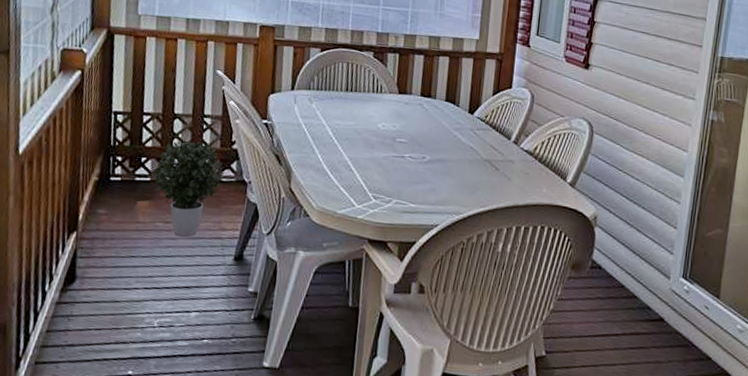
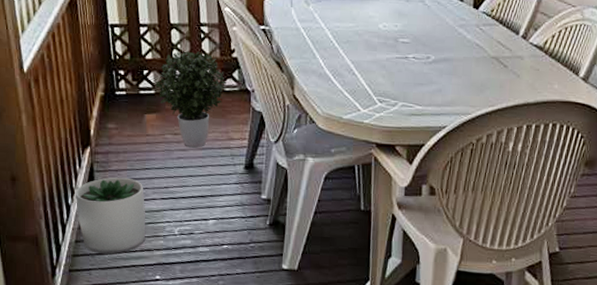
planter: none [52,264,127,346] -> present [75,177,146,254]

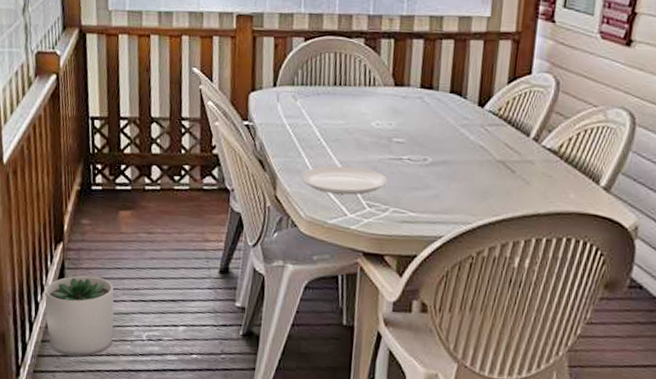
potted plant: present [155,51,228,148] -> none [132,146,206,249]
plate: none [316,65,396,92] -> present [300,165,388,195]

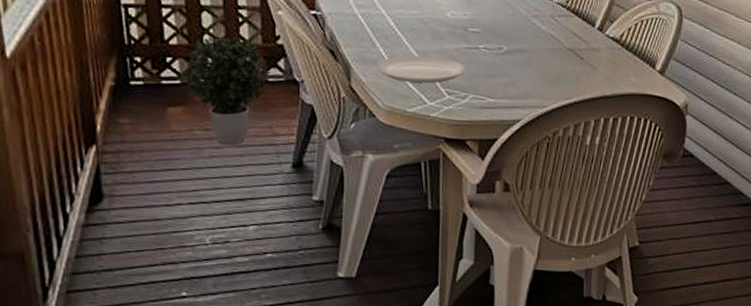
planter: present [44,275,115,357] -> none [75,180,169,270]
potted plant: none [132,146,206,249] -> present [181,36,271,145]

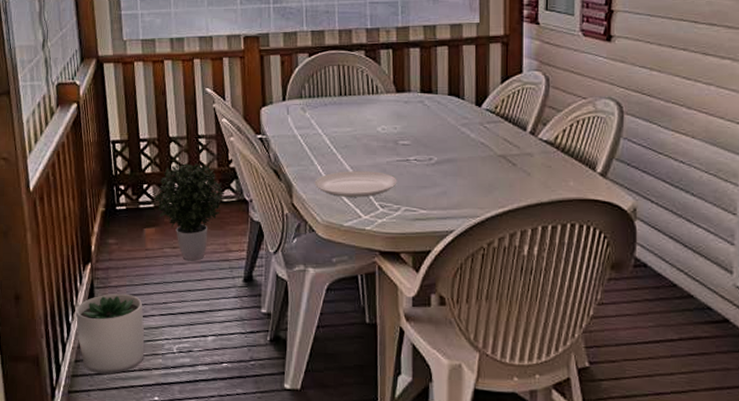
planter: none [75,180,169,270] -> present [75,293,145,374]

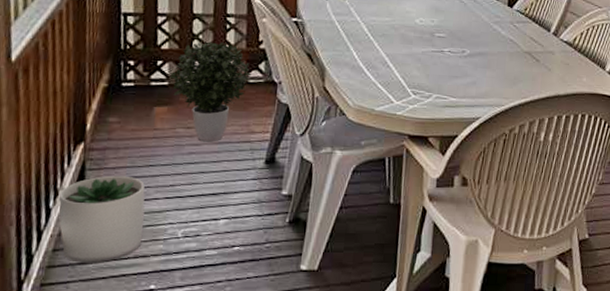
plate: present [314,171,397,197] -> none [348,58,431,84]

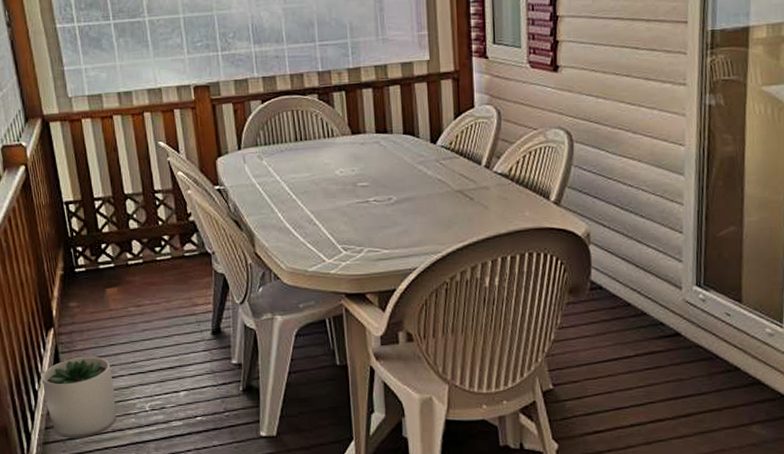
potted plant: present [169,41,252,142] -> none [114,219,187,318]

